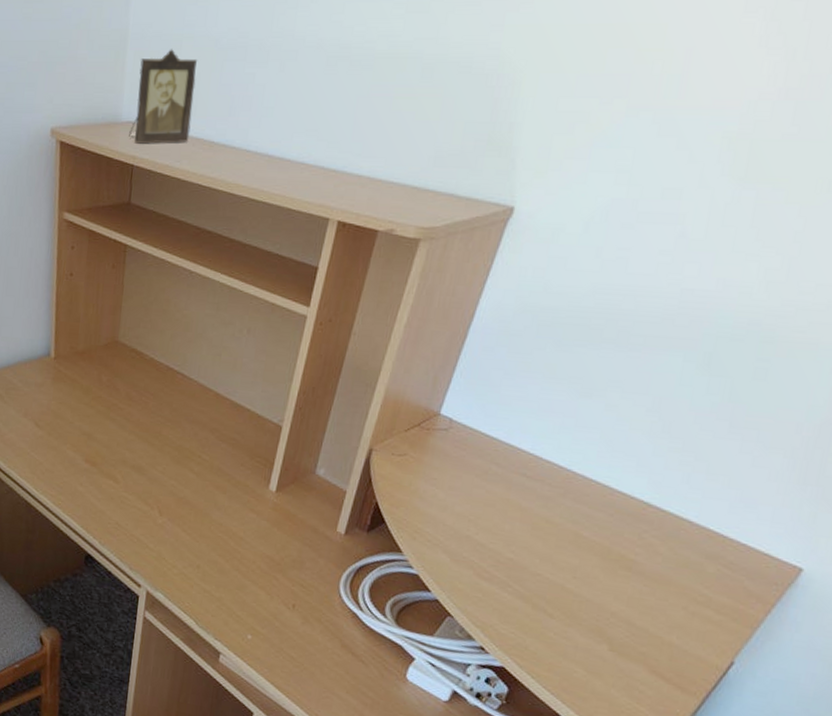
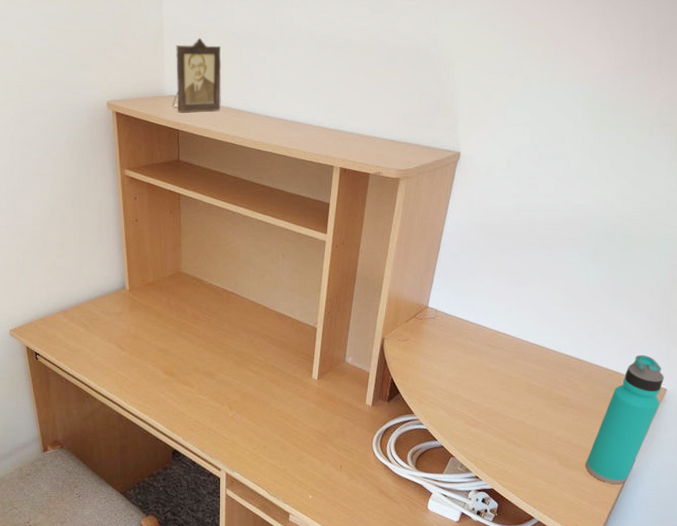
water bottle: none [651,514,801,693] -> present [586,354,664,485]

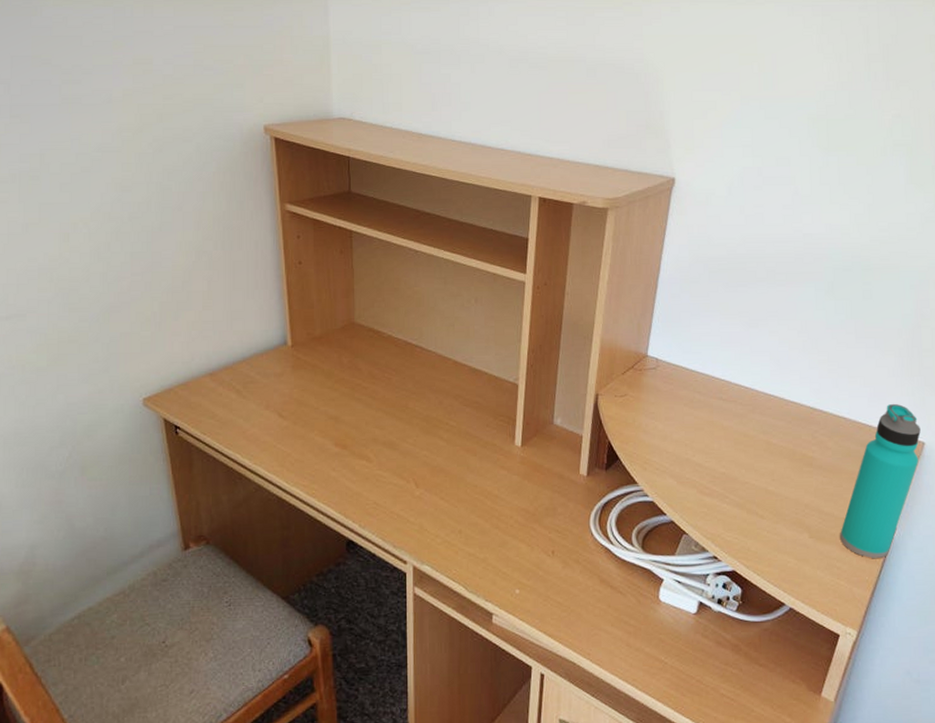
photo frame: present [173,38,221,113] -> none [342,53,399,137]

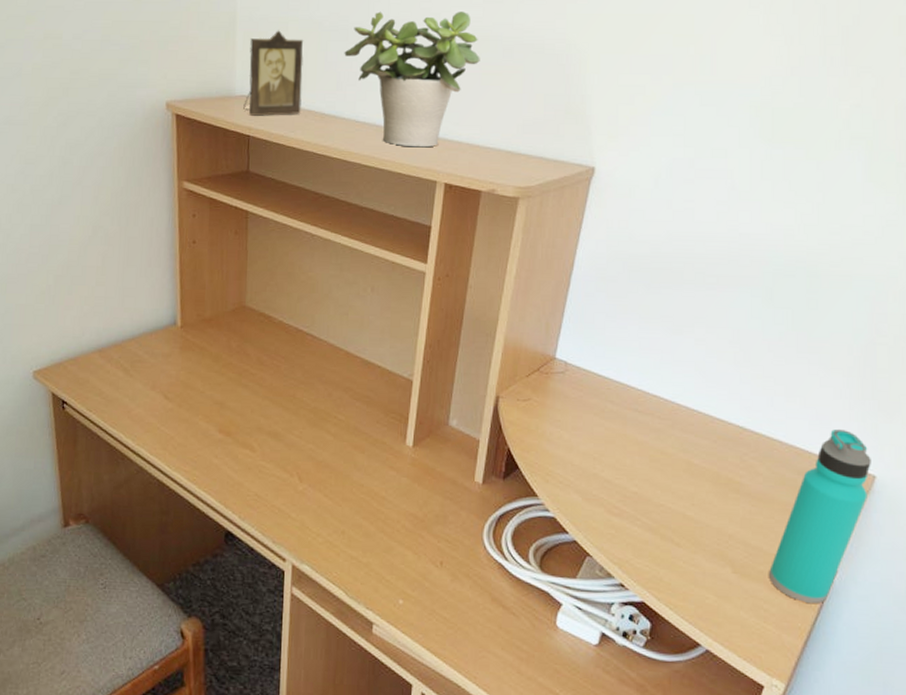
photo frame: none [342,53,399,137] -> present [243,30,304,116]
potted plant: none [437,34,566,164] -> present [344,11,480,148]

